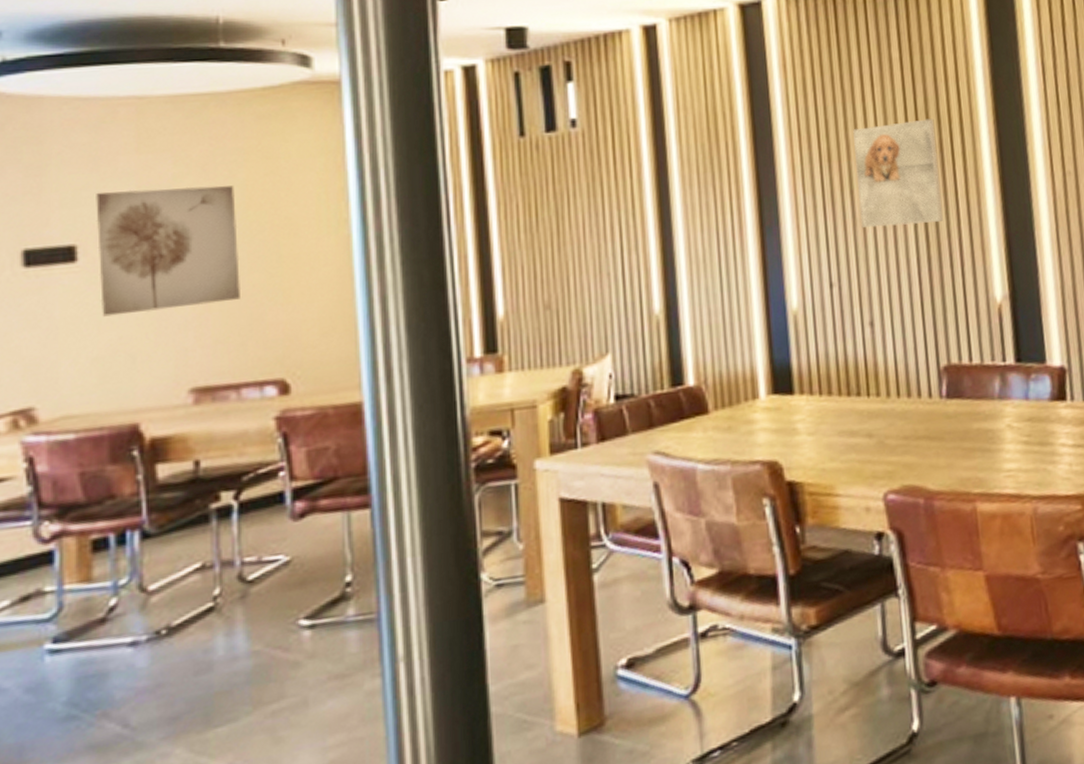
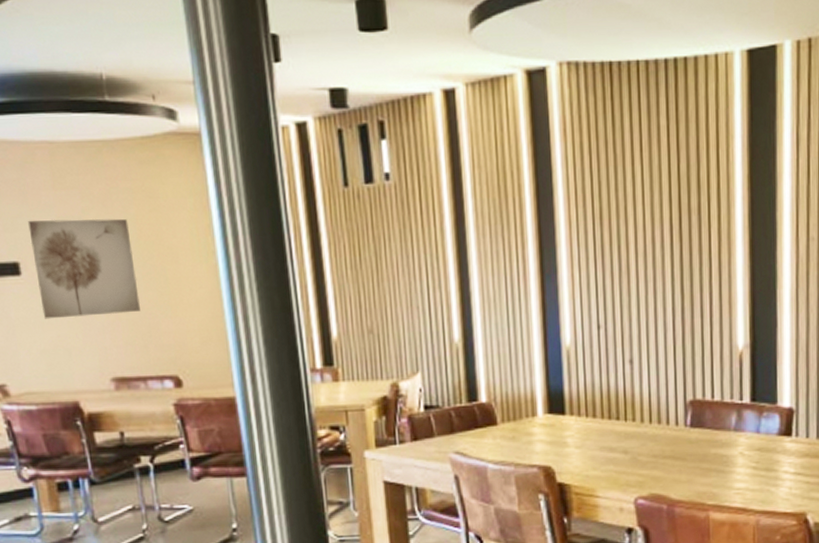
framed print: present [853,118,944,228] -> none [622,183,698,280]

